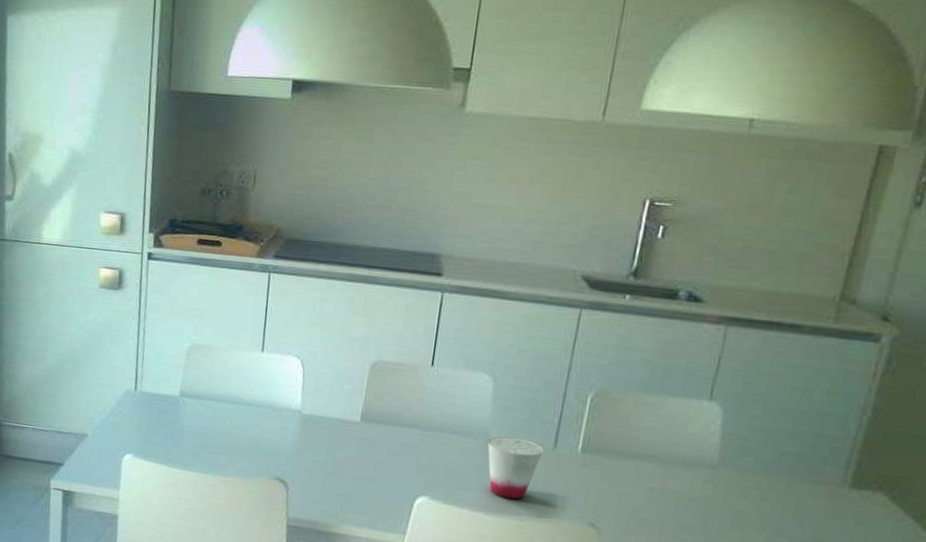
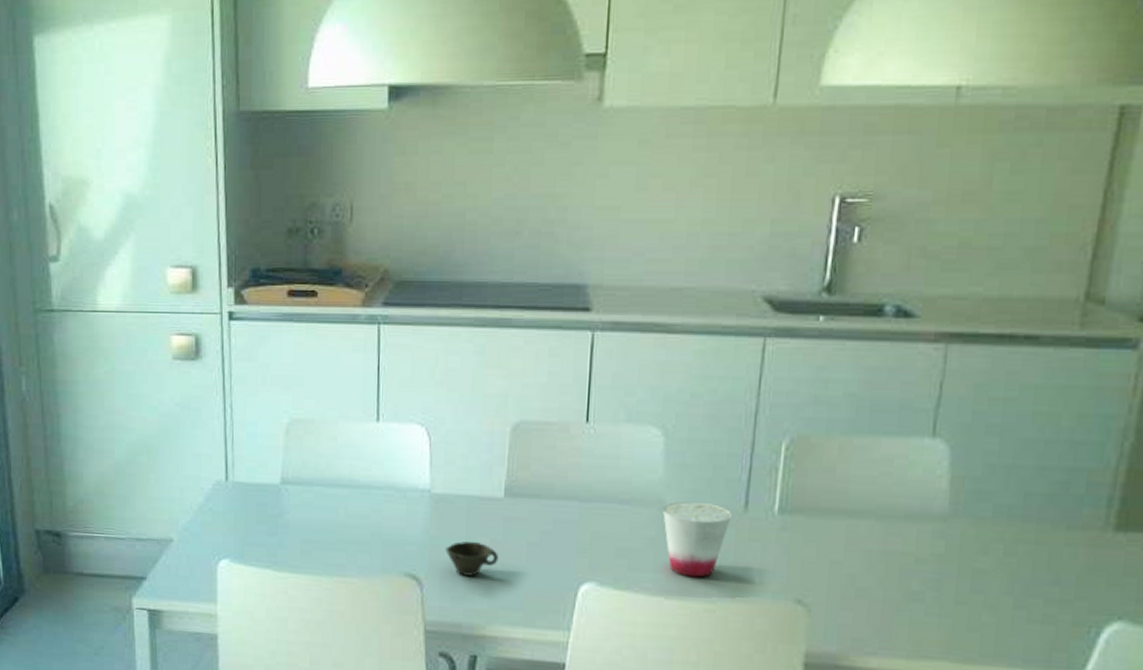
cup: none [309,455,352,484] -> present [445,541,498,576]

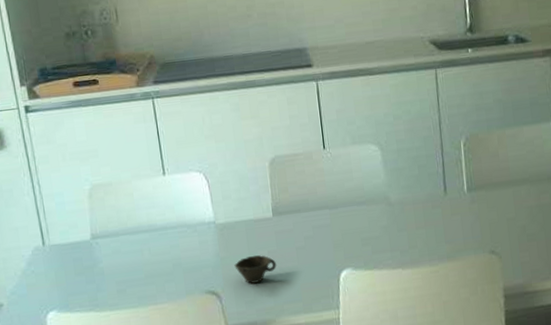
cup: present [663,501,731,578] -> none [389,193,437,250]

